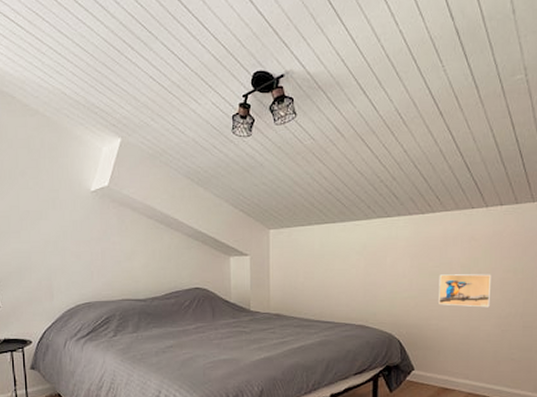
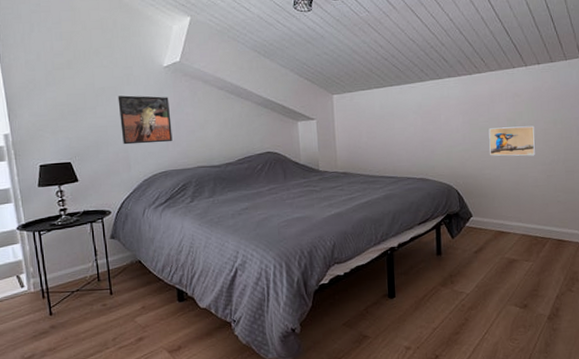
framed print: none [42,220,97,272] -> present [117,95,173,145]

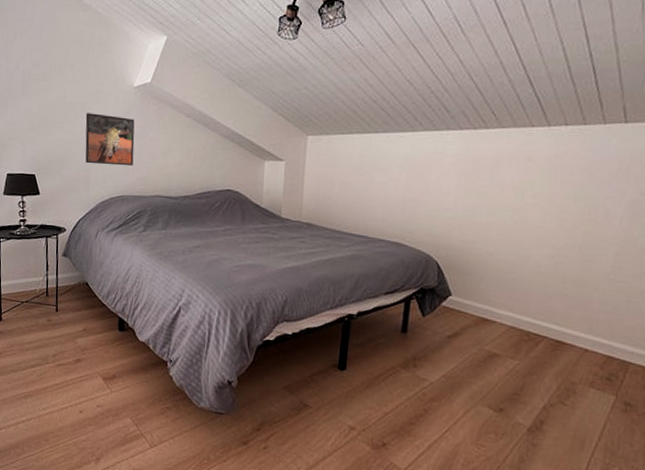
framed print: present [488,125,536,156] -> none [485,195,549,236]

